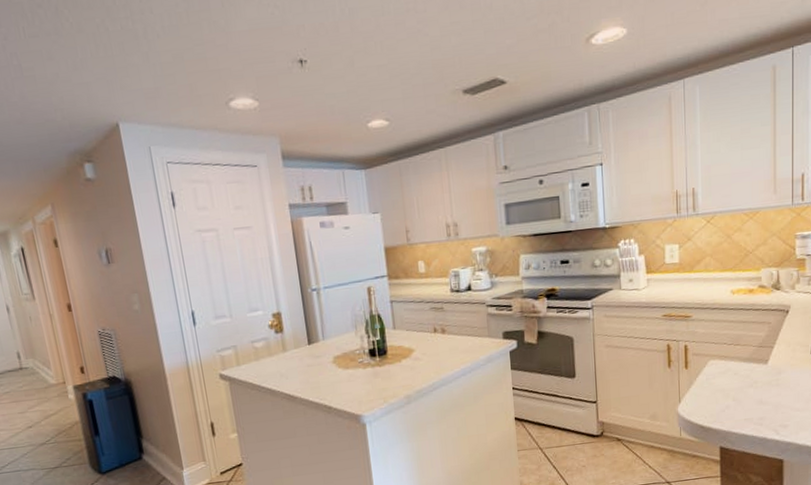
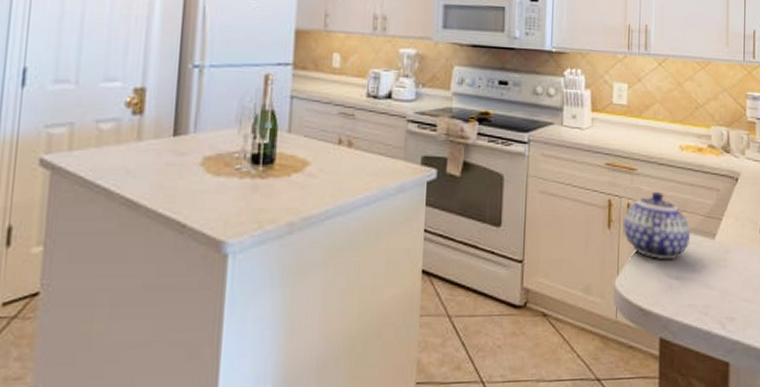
teapot: none [681,332,745,387] -> present [622,191,691,260]

